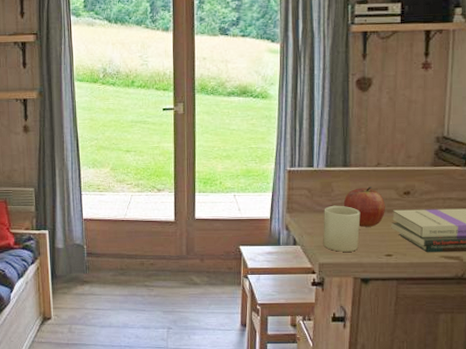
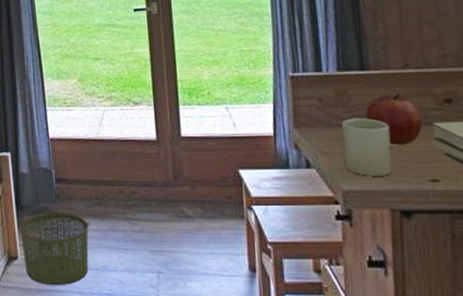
basket: none [52,281,114,340] -> present [17,213,90,285]

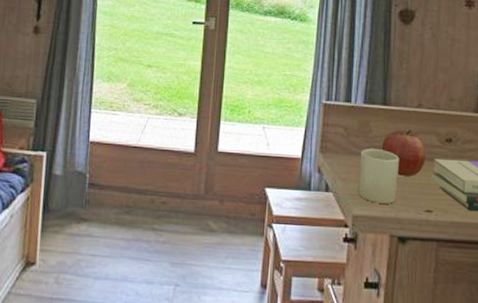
basket: present [17,213,90,285] -> none [41,218,116,295]

